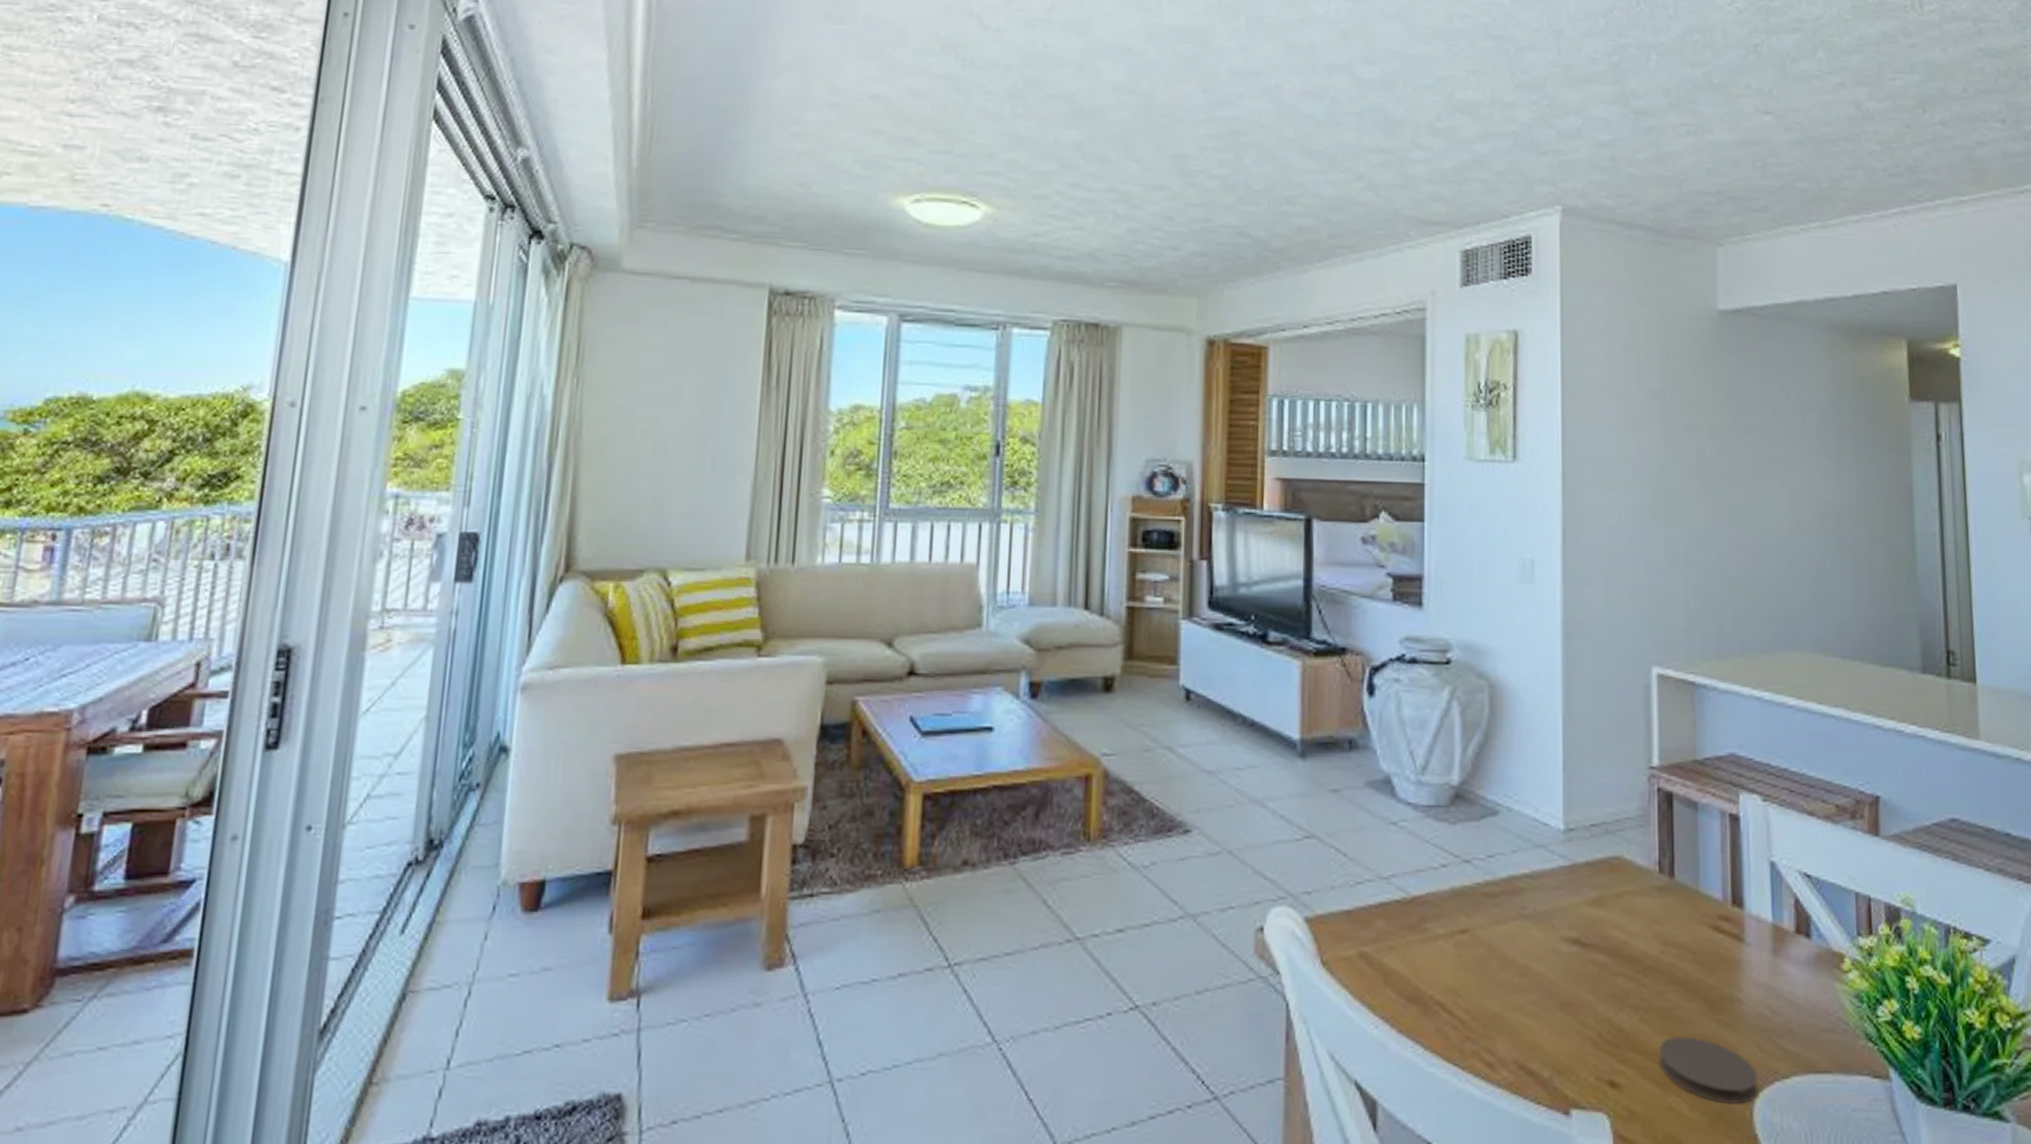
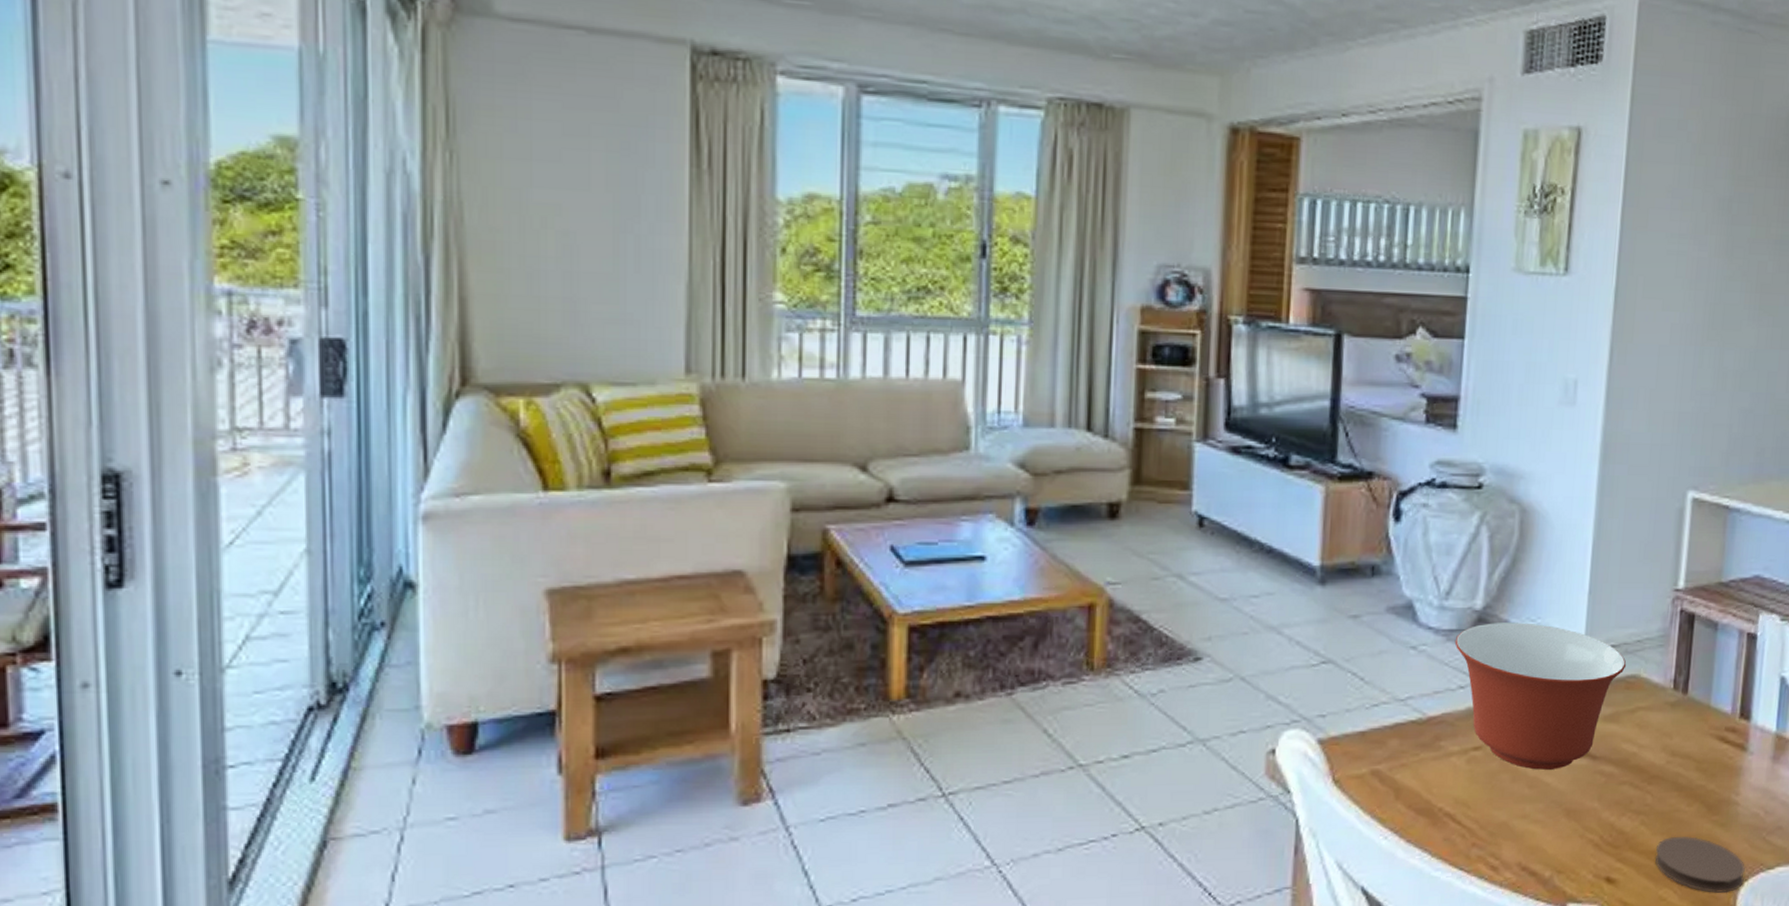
mixing bowl: none [1434,799,1608,957] -> present [1454,622,1627,770]

